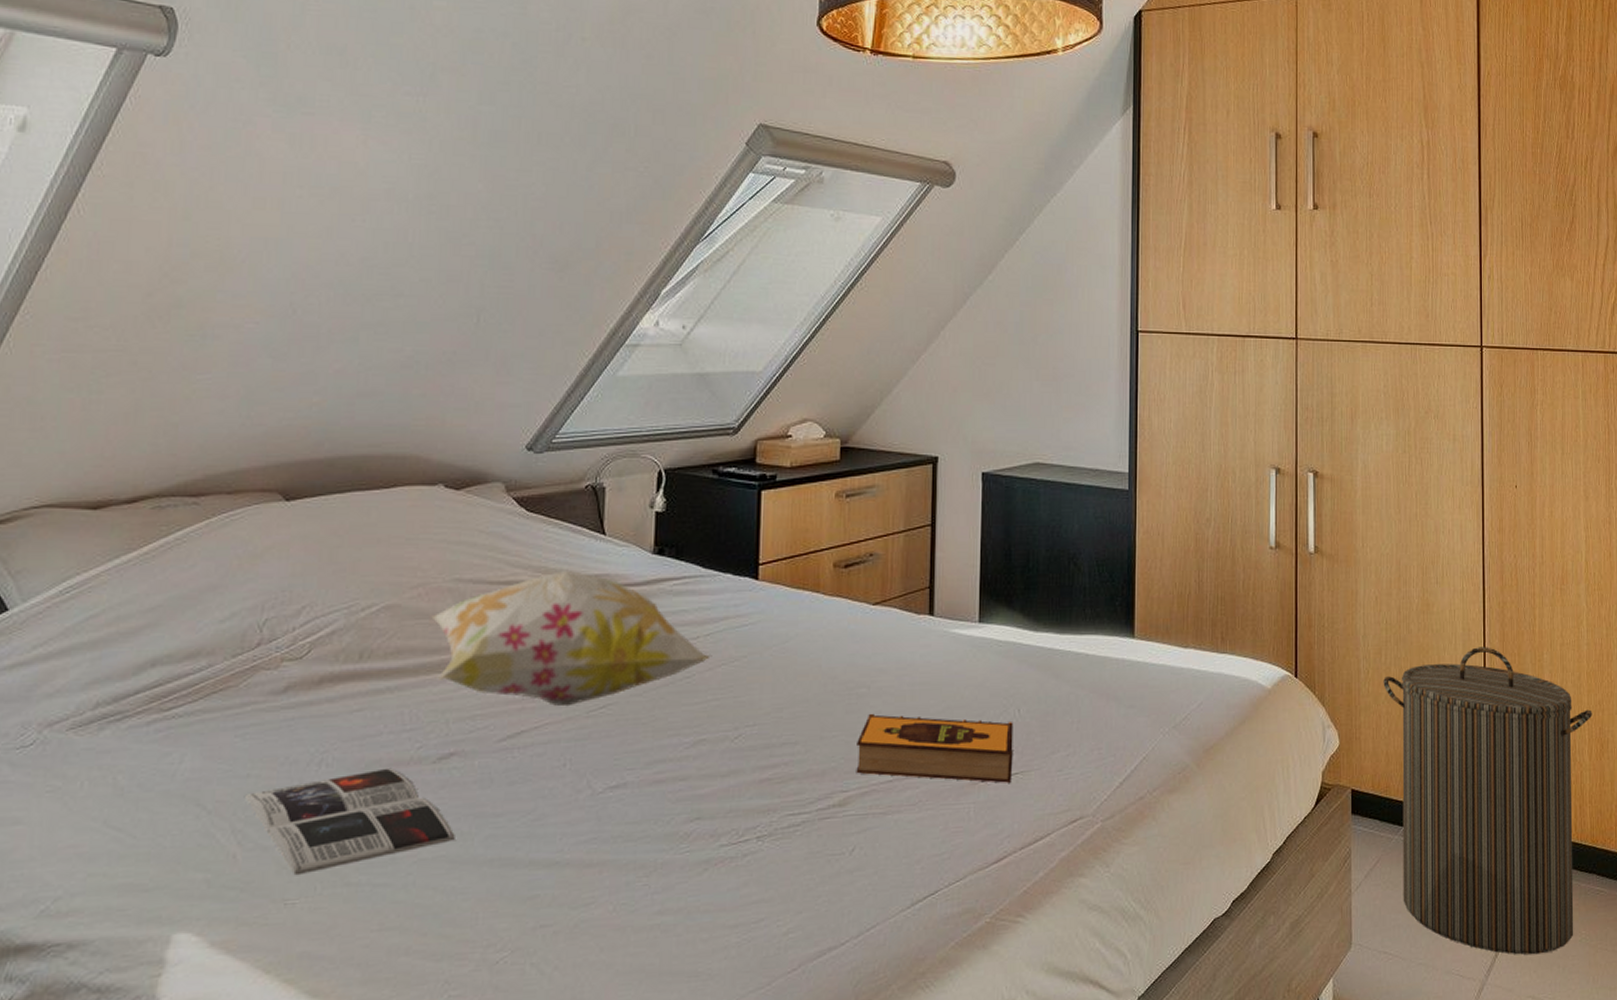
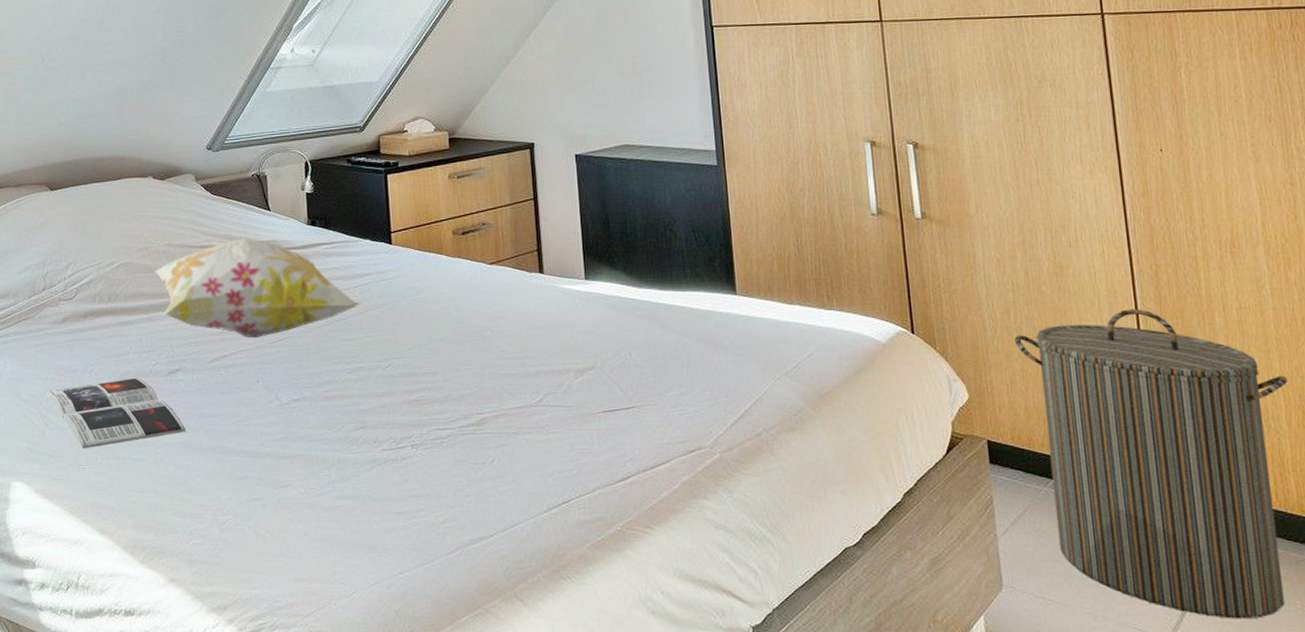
hardback book: present [856,713,1013,783] -> none [487,352,629,415]

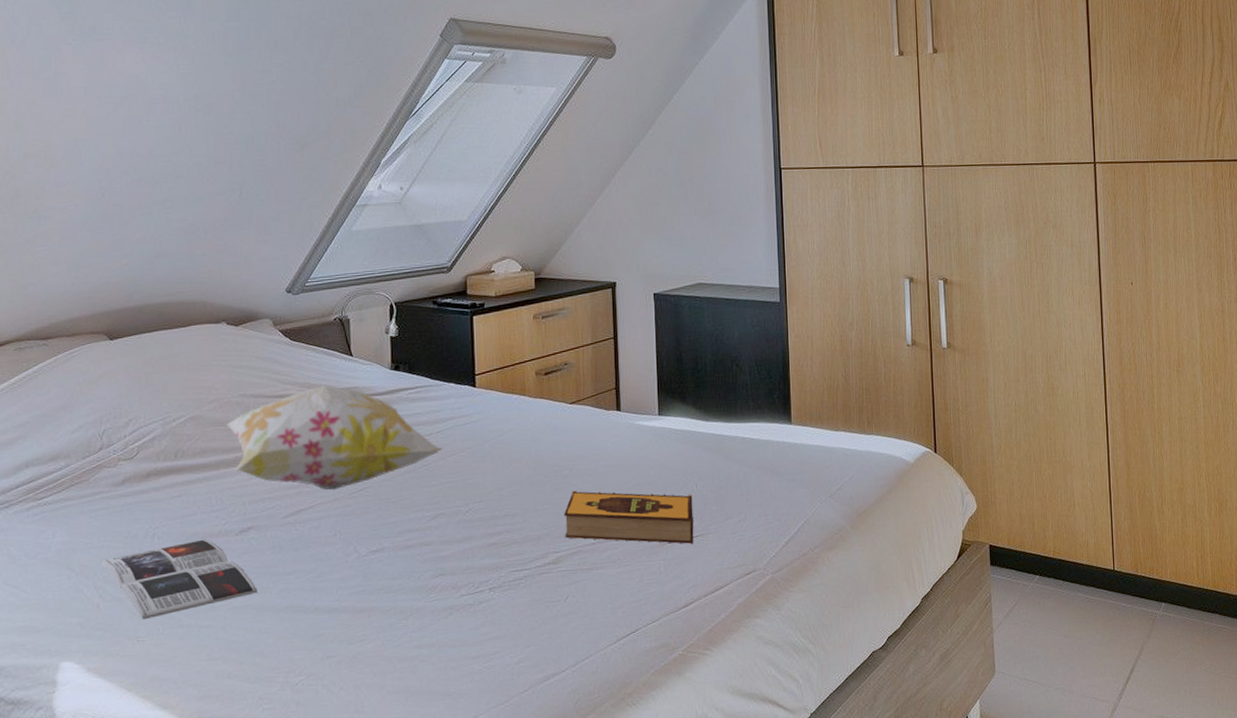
hardback book: none [487,352,629,415] -> present [564,490,694,544]
laundry hamper: present [1014,309,1288,619] -> none [1014,422,1211,682]

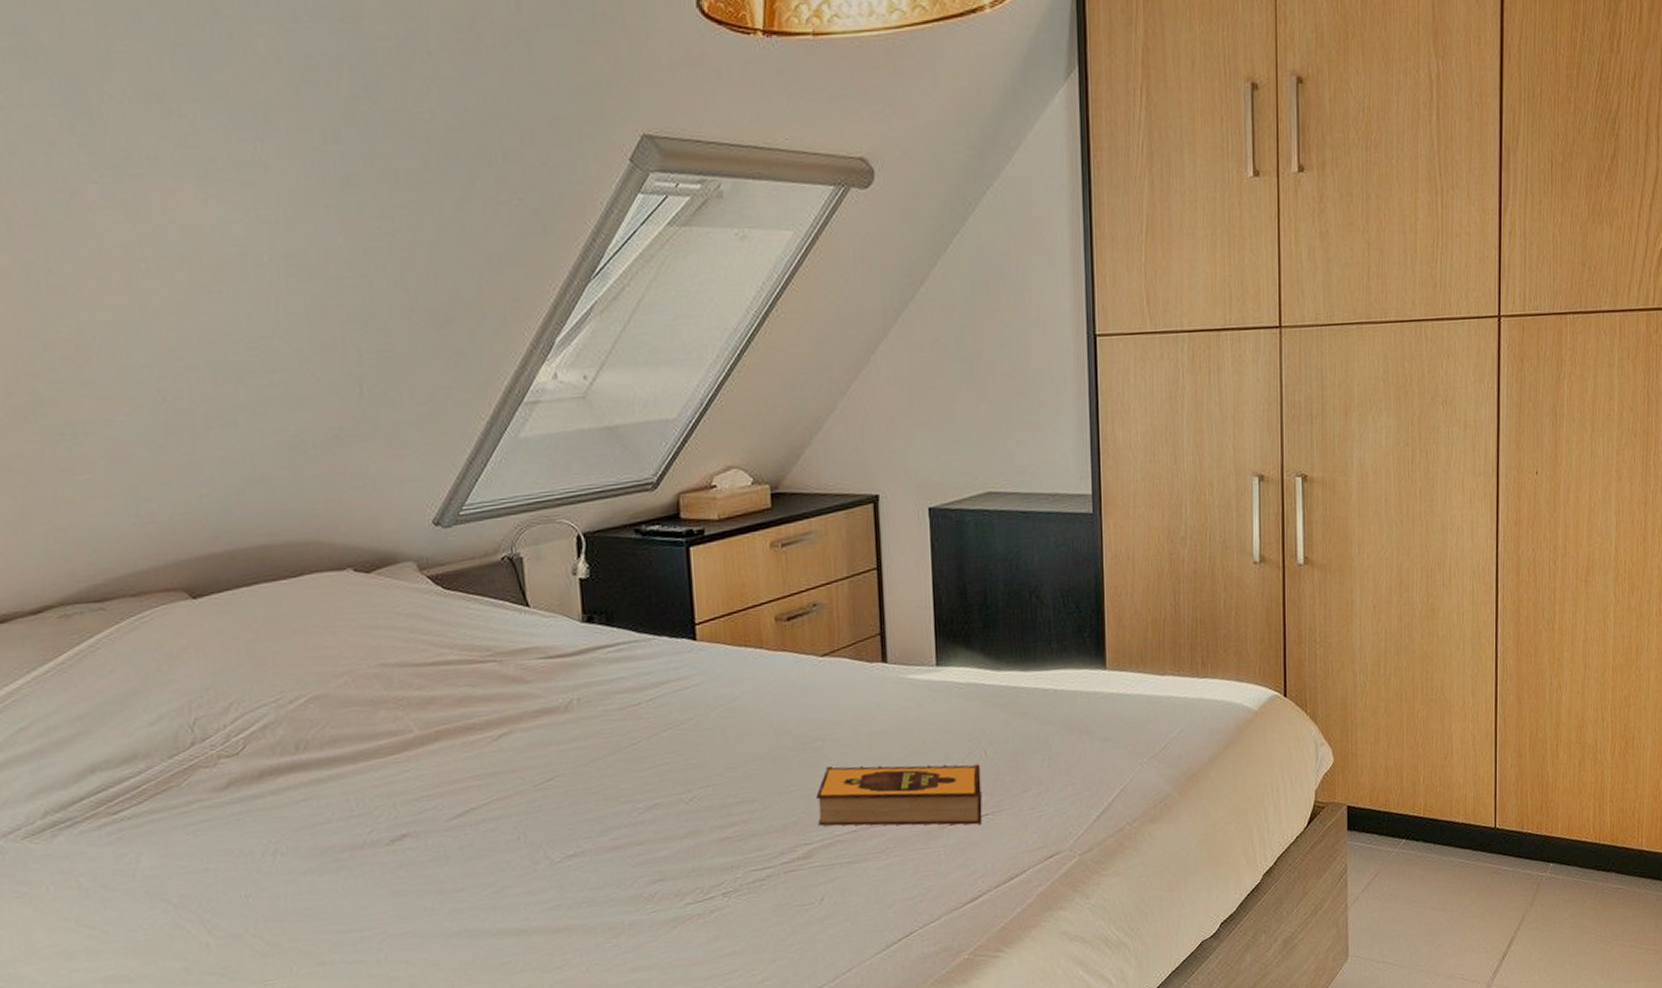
magazine: present [102,539,258,620] -> none [207,852,420,959]
decorative pillow: present [225,385,441,490] -> none [361,646,654,782]

